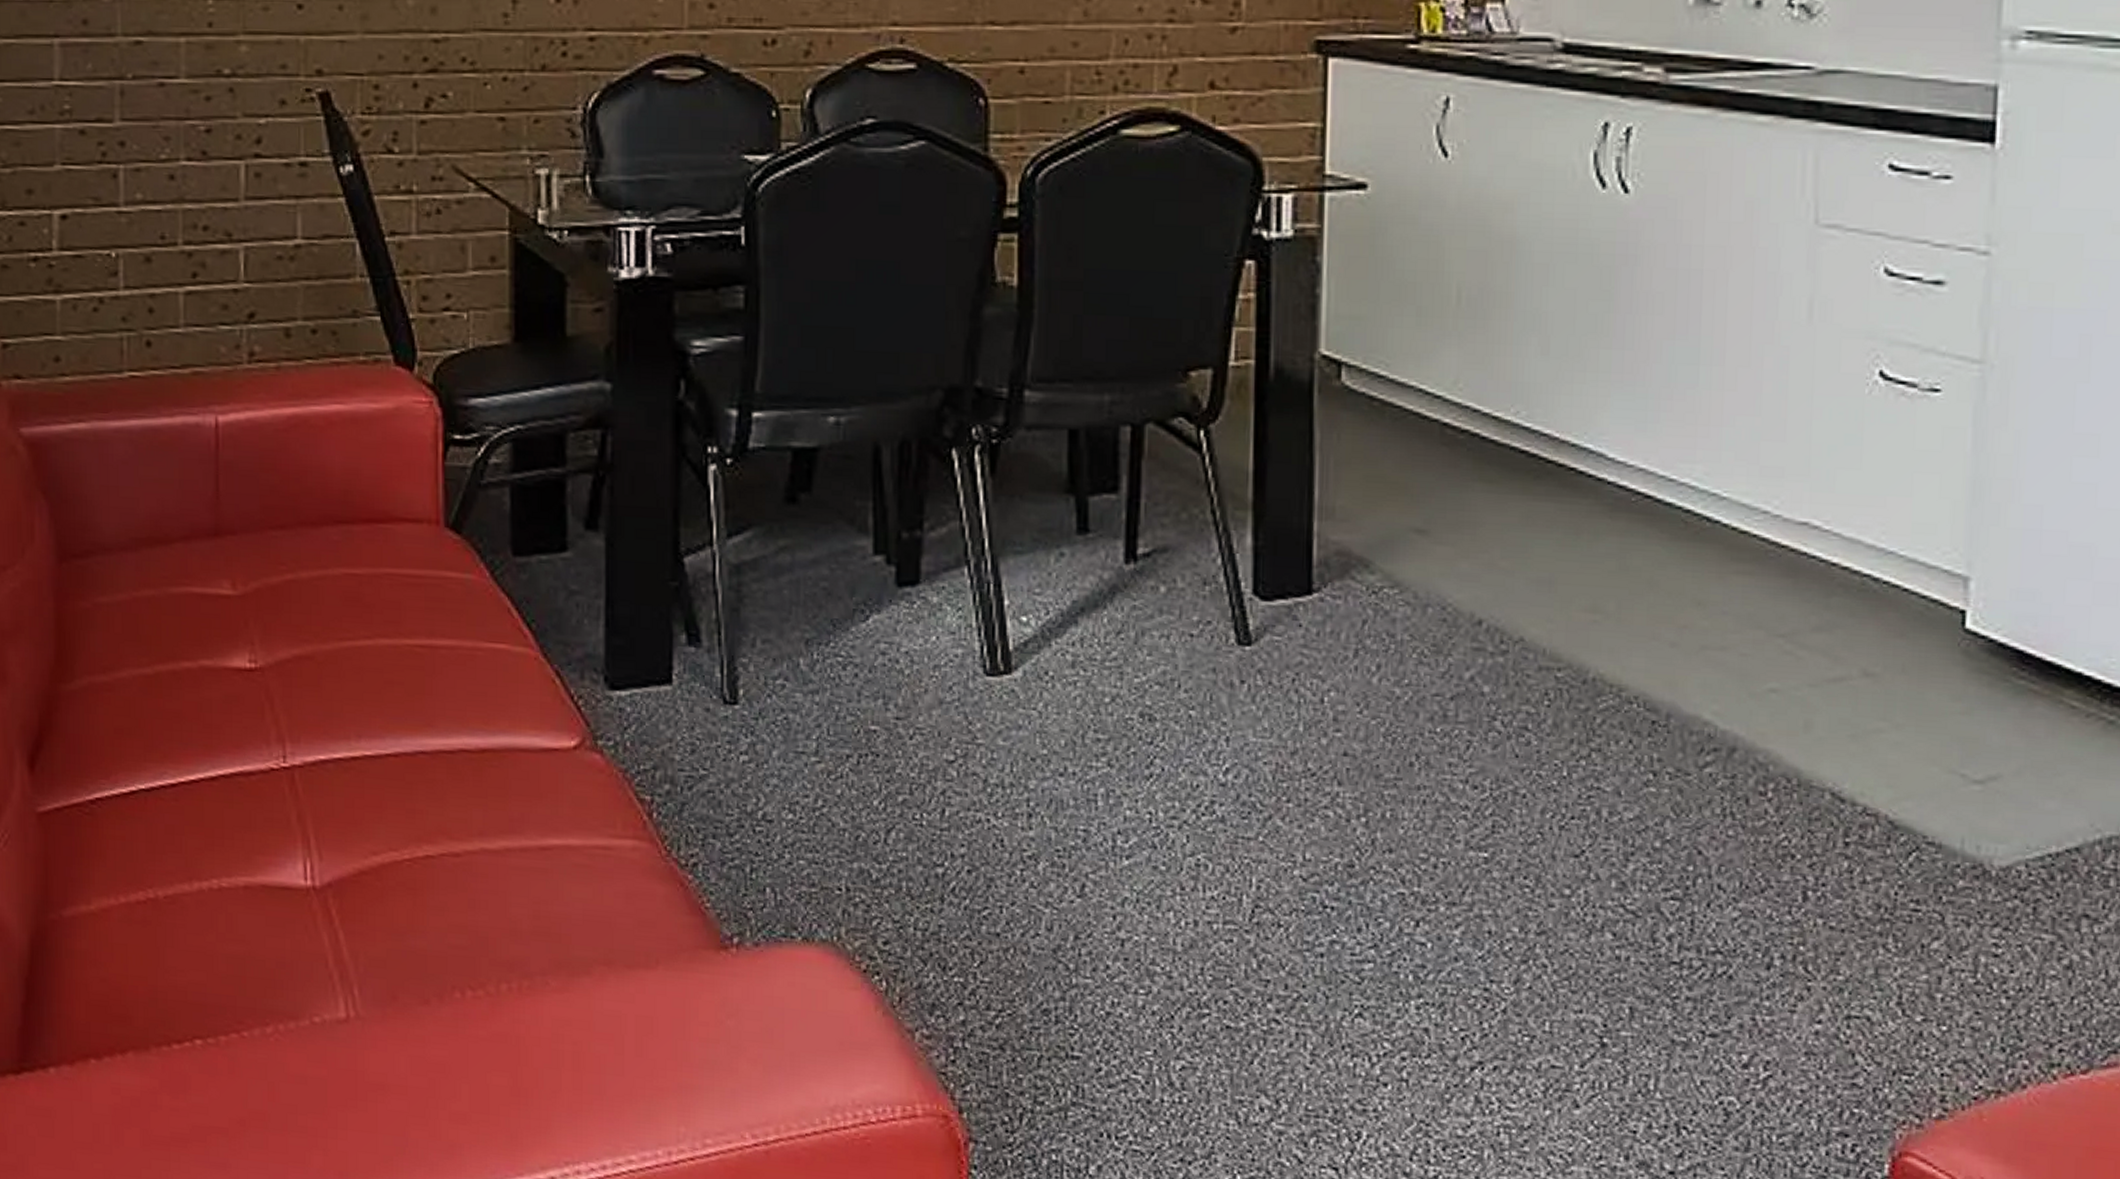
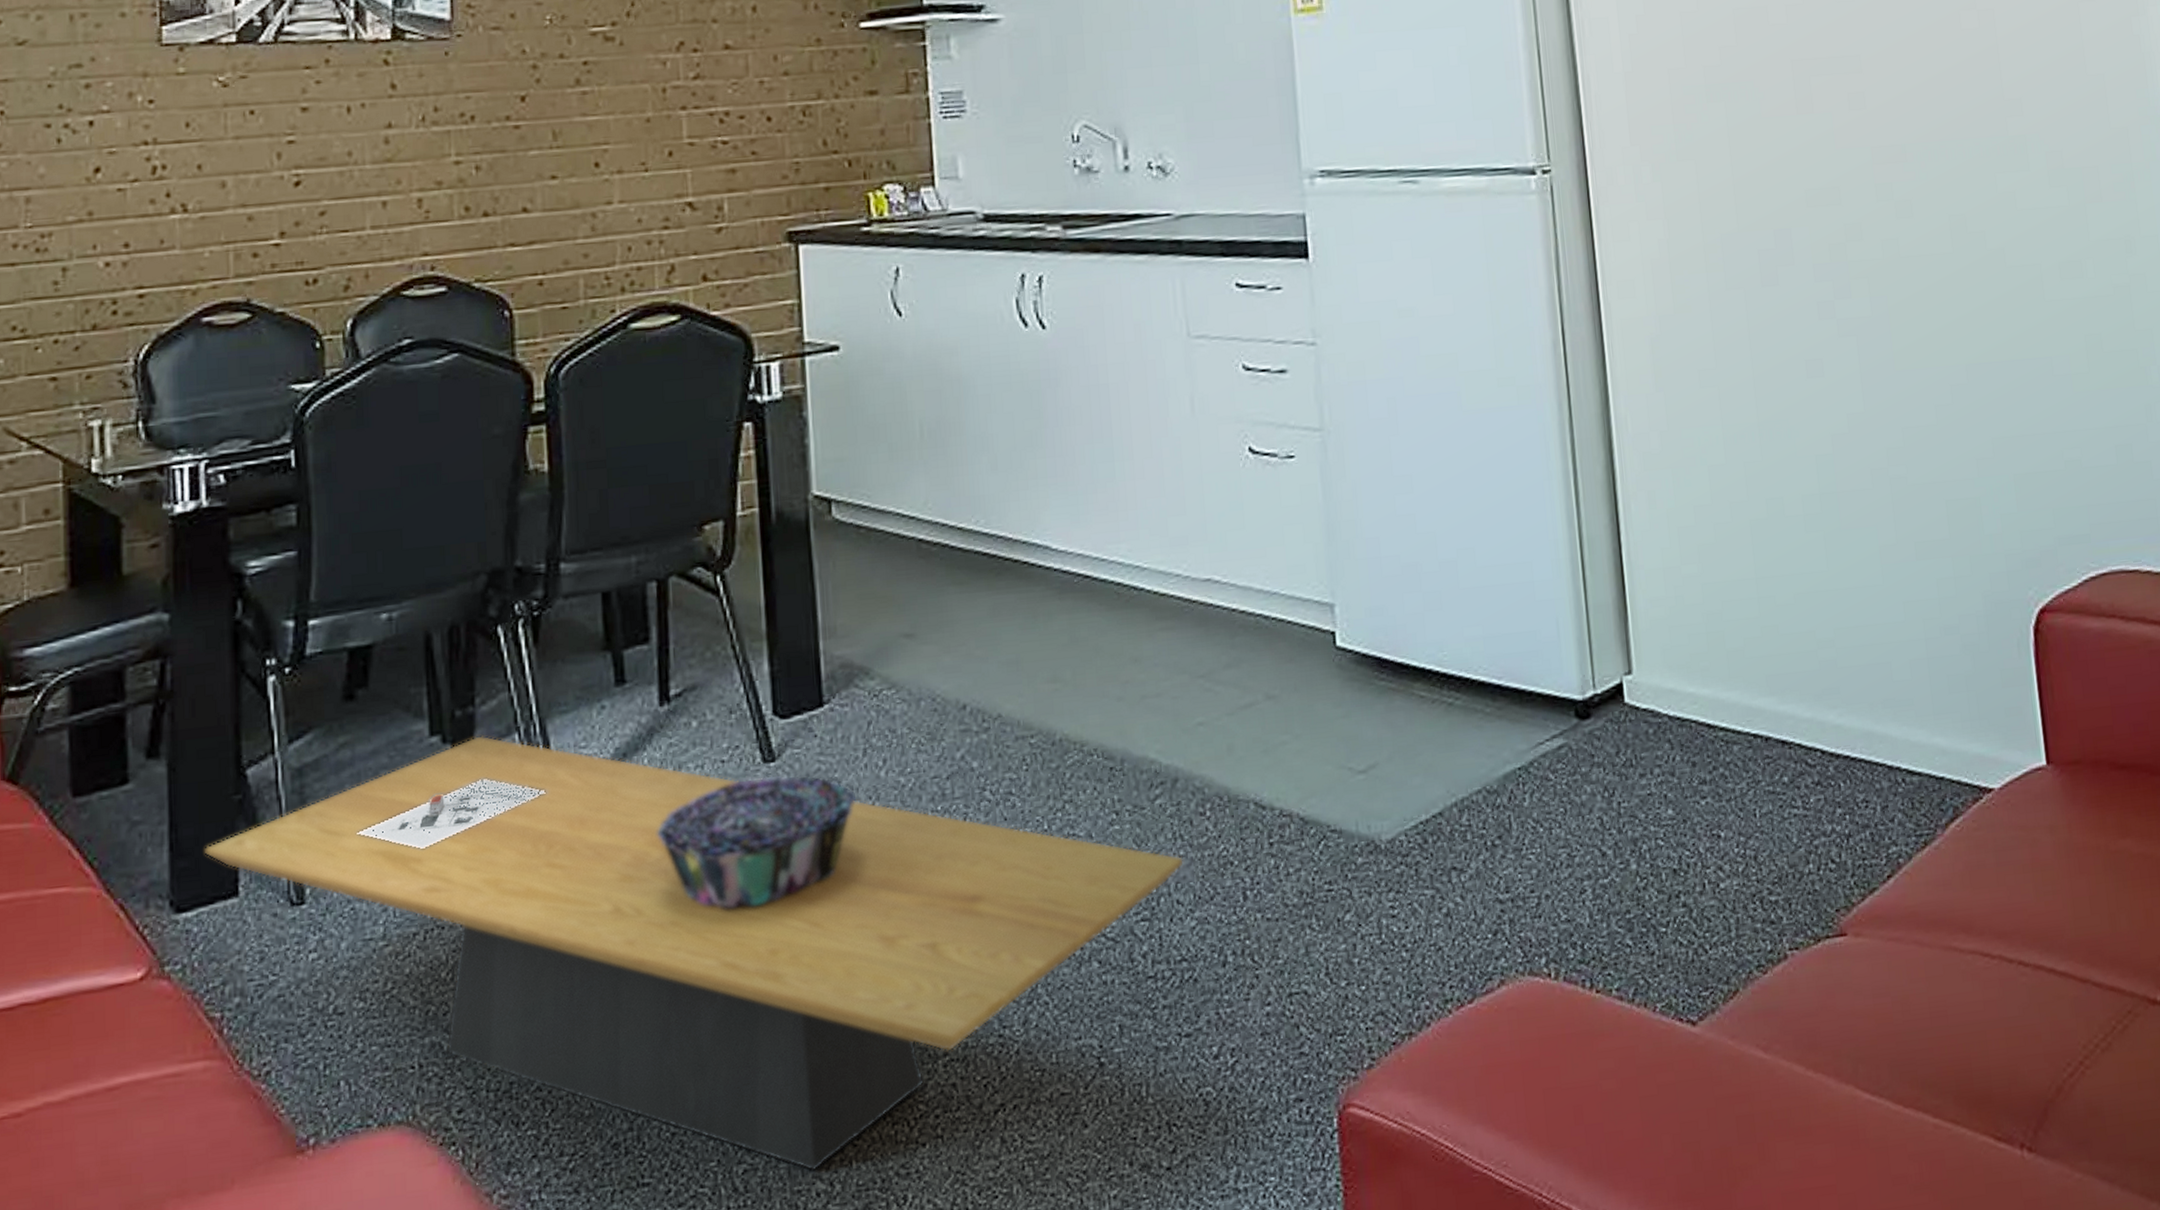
coffee table: none [640,563,1733,1085] -> present [205,735,1185,1172]
architectural model: none [793,608,997,670] -> present [357,778,548,849]
decorative bowl: none [1113,658,1342,798] -> present [657,775,857,911]

